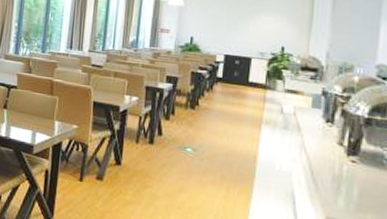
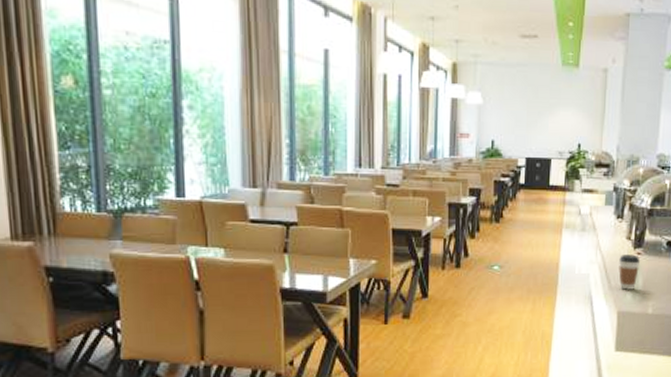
coffee cup: none [327,159,354,198] -> present [618,254,640,290]

